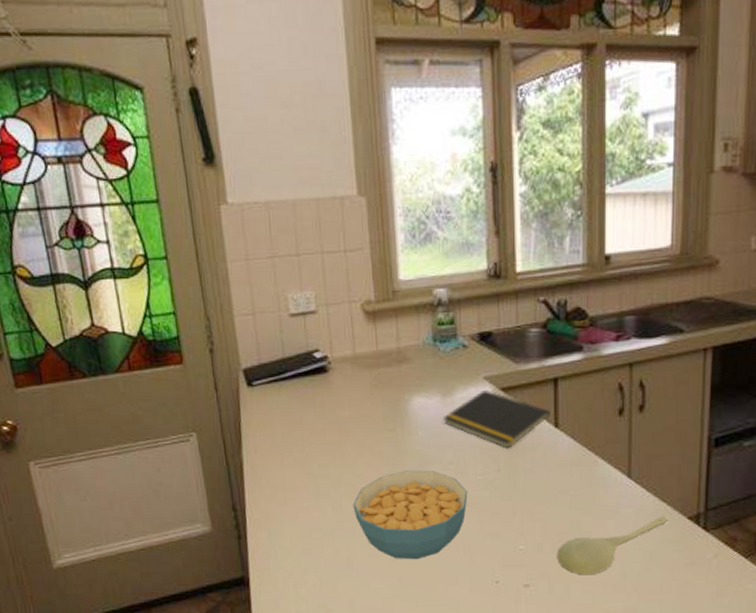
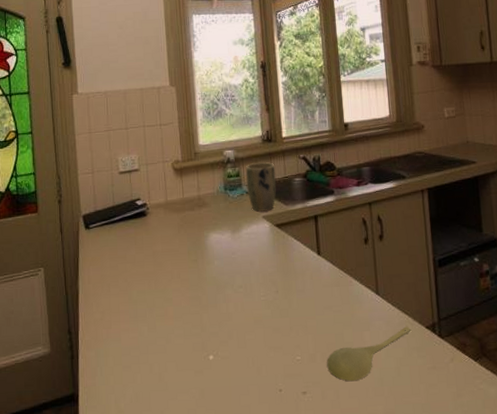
cereal bowl: present [353,470,468,560] -> none [164,293,254,373]
notepad: present [442,390,550,449] -> none [233,227,314,273]
plant pot: none [462,306,505,371] -> present [245,162,277,212]

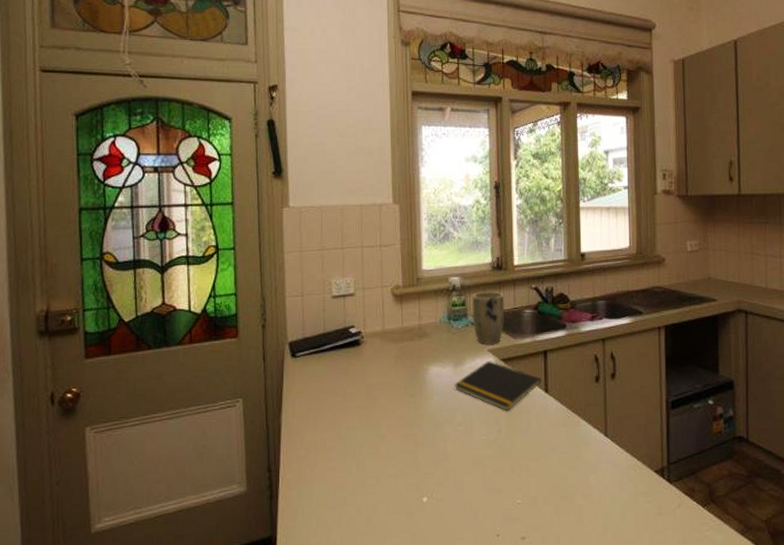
notepad: none [233,227,314,273] -> present [454,361,541,411]
spoon: present [327,326,411,382] -> none [549,470,639,527]

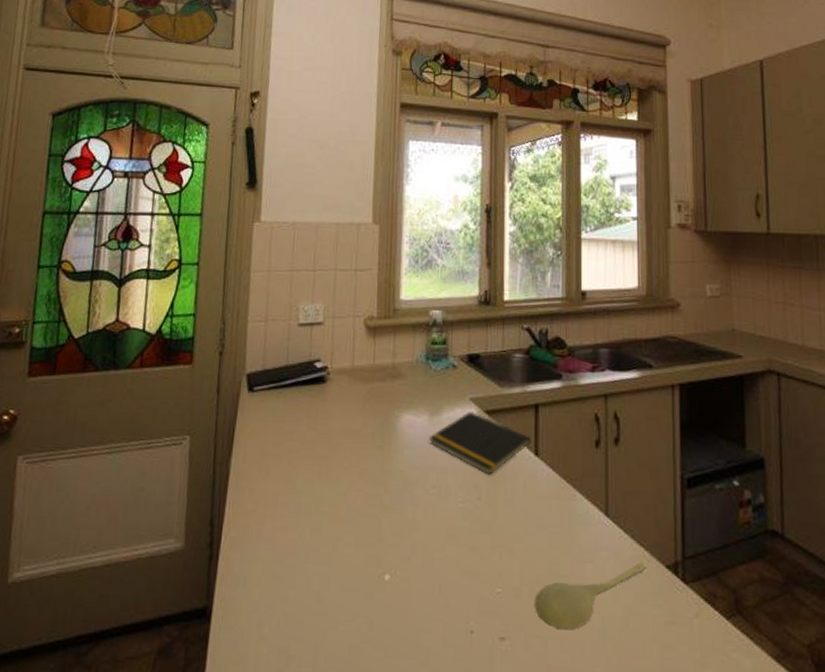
plant pot: present [472,292,505,345] -> none [453,329,492,392]
spoon: none [549,470,639,527] -> present [535,563,647,630]

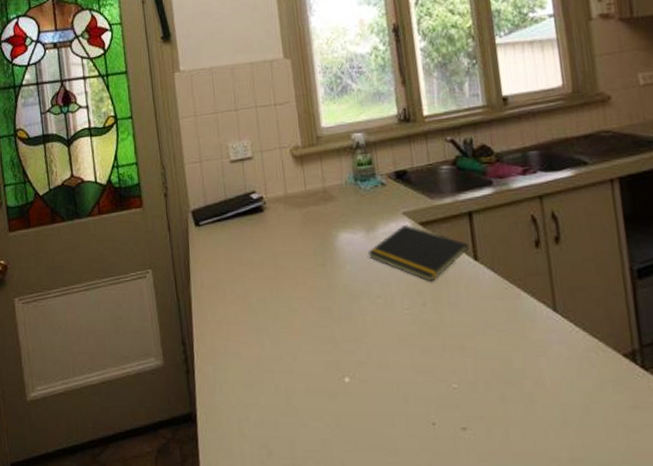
spoon: present [535,563,647,630] -> none [491,353,603,418]

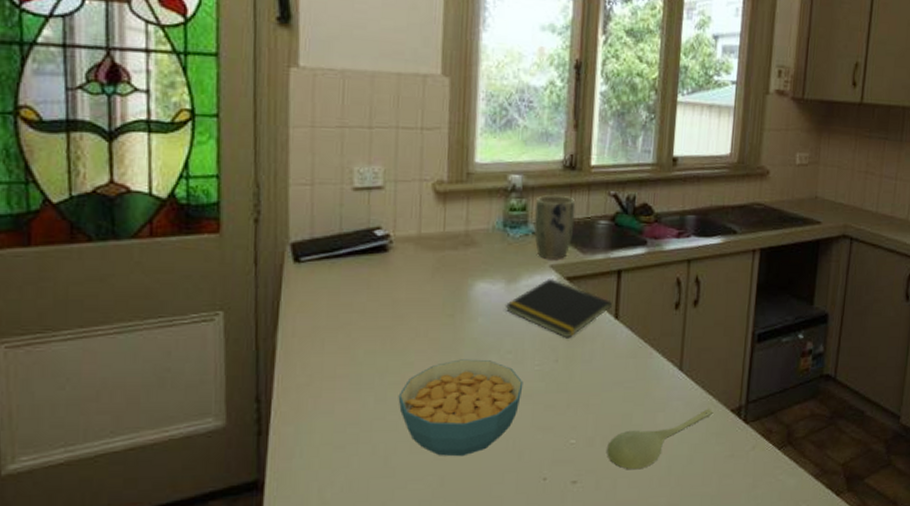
cereal bowl: none [289,304,397,398] -> present [398,359,524,457]
plant pot: none [379,147,419,207] -> present [534,195,576,259]
spoon: none [491,353,603,418] -> present [607,409,714,470]

